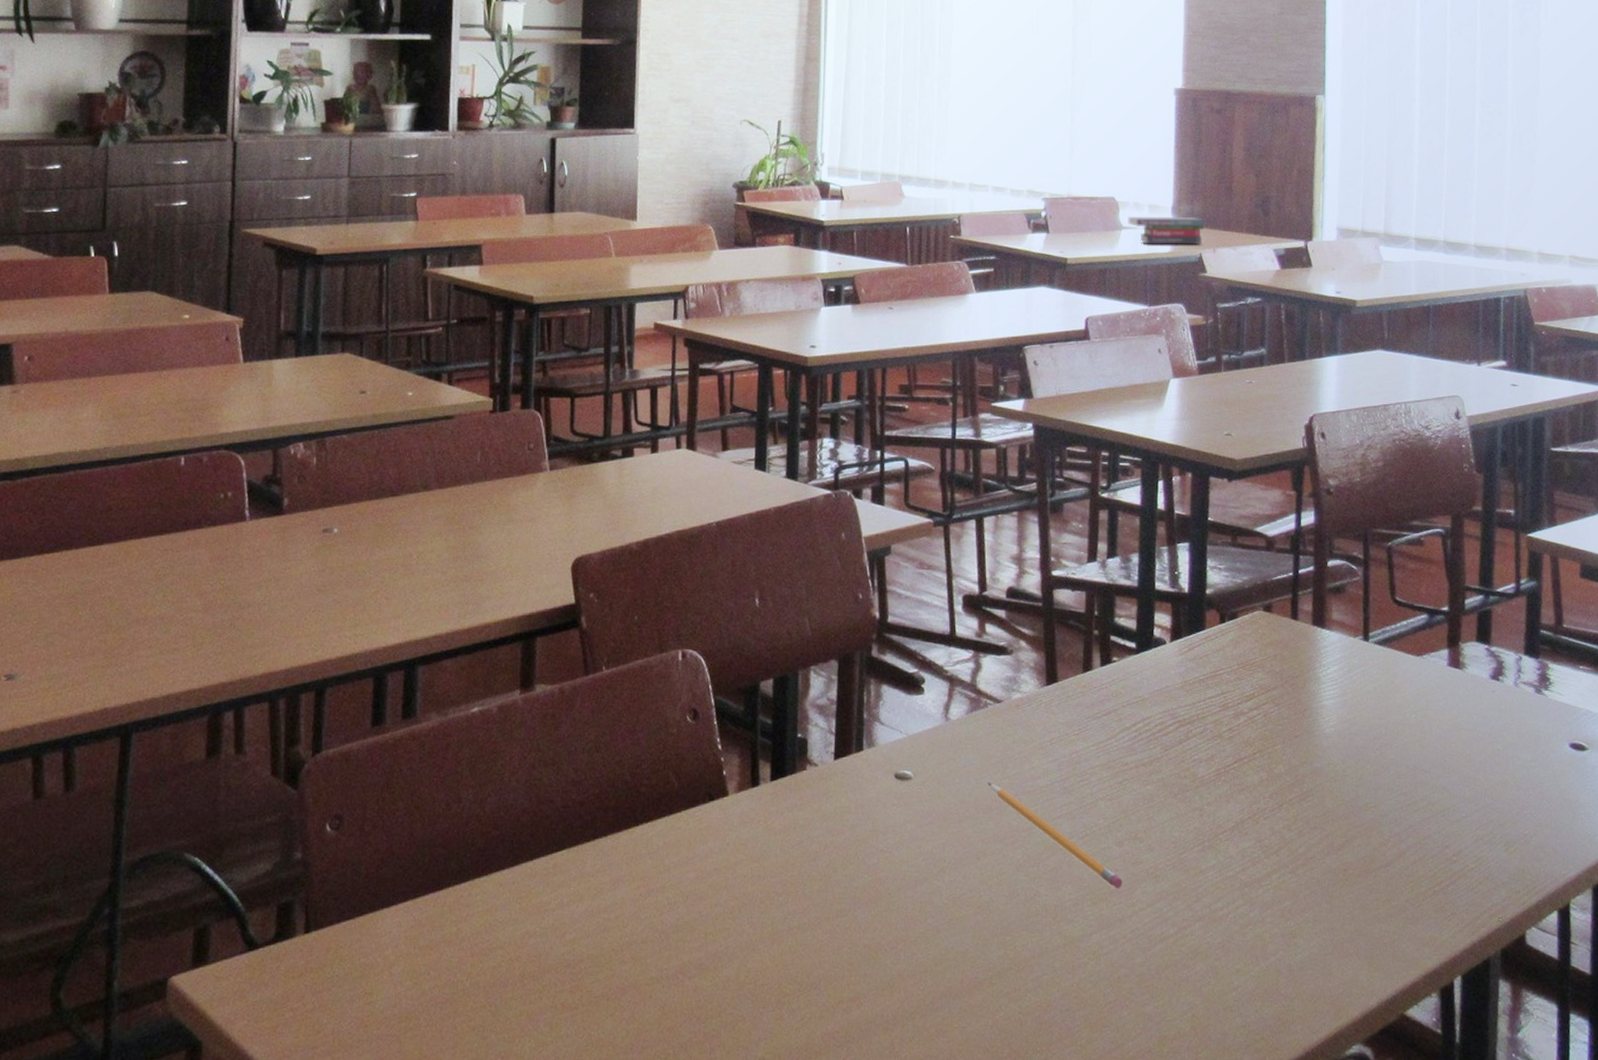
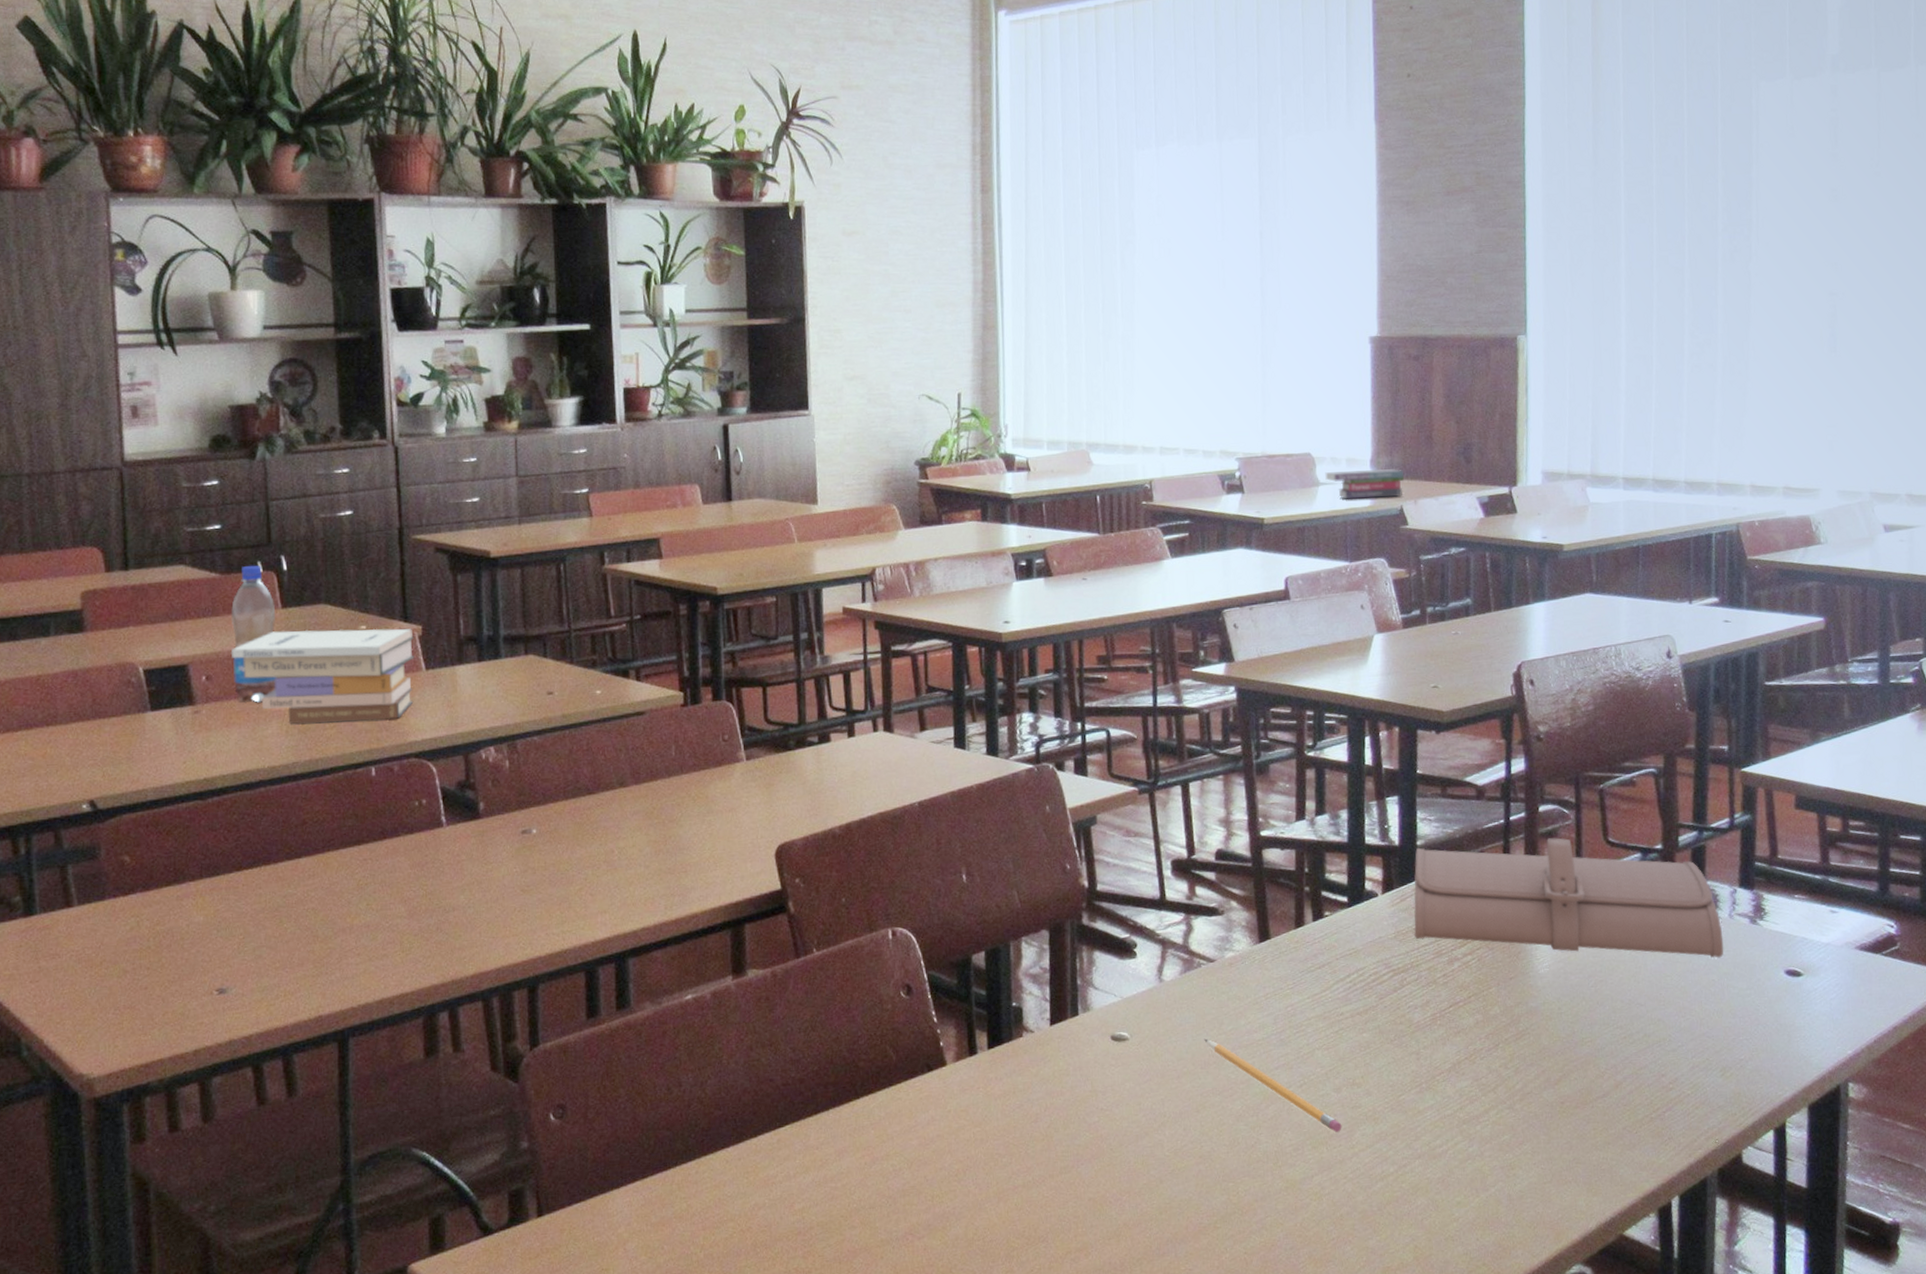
books: none [54,316,235,411] -> present [230,628,415,724]
bottle: none [55,249,103,386] -> present [230,565,277,703]
tool roll: none [1201,594,1509,727] -> present [1414,838,1724,958]

